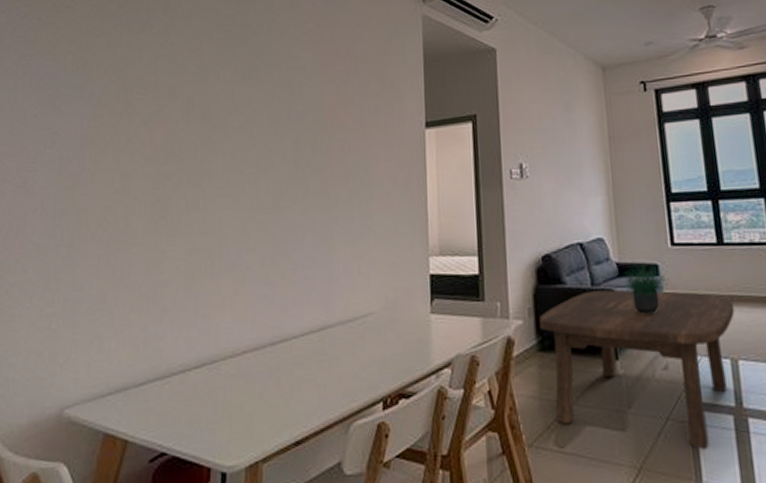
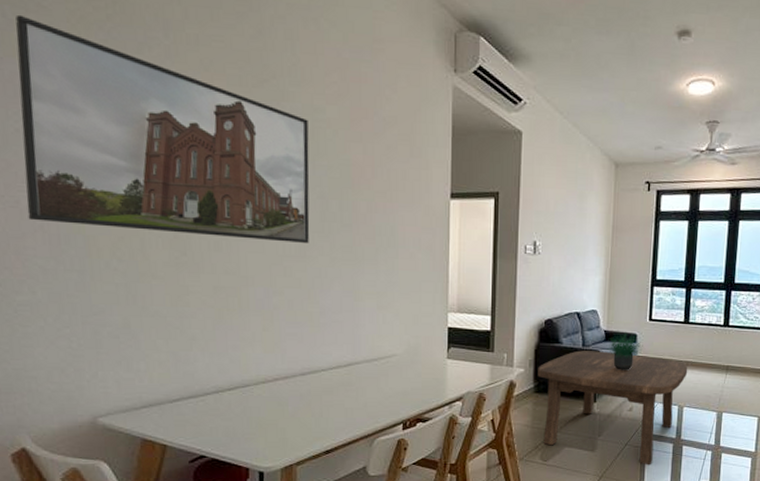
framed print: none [32,16,285,199] -> present [15,14,310,243]

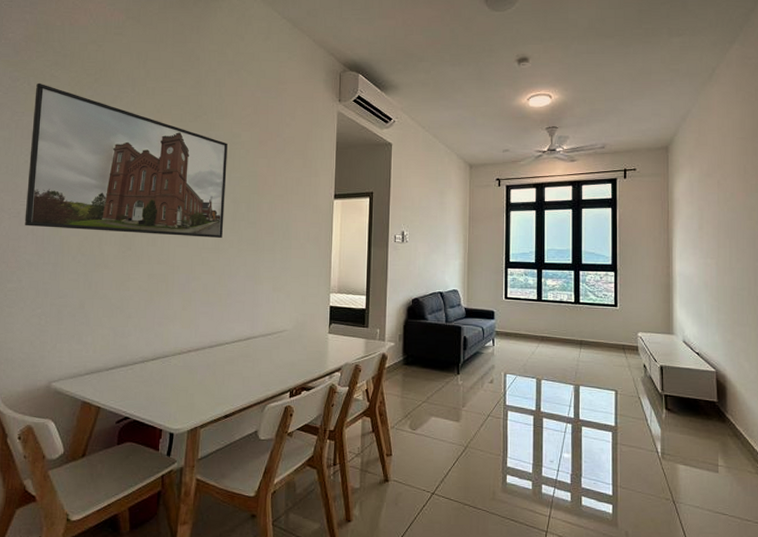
coffee table: present [538,350,688,466] -> none [406,326,544,437]
potted plant: present [606,330,643,370] -> none [467,307,501,345]

